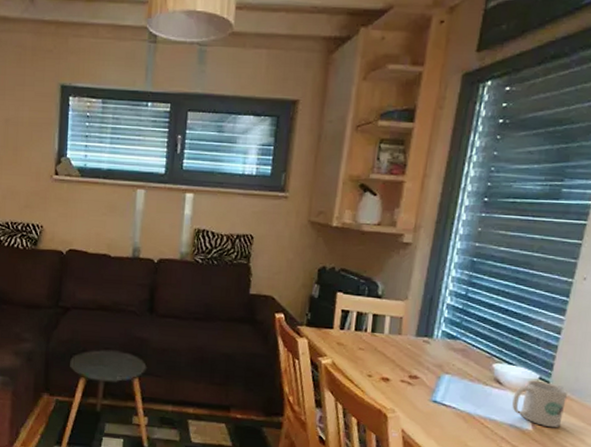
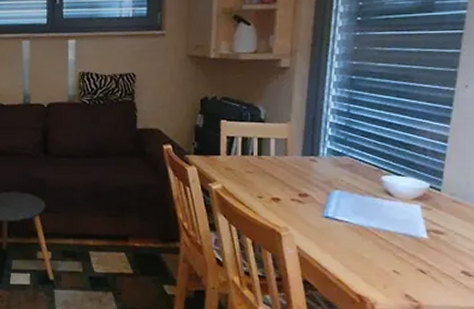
mug: present [512,380,568,428] -> none [405,189,461,235]

